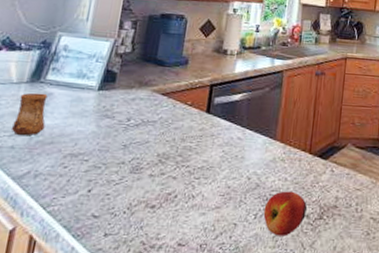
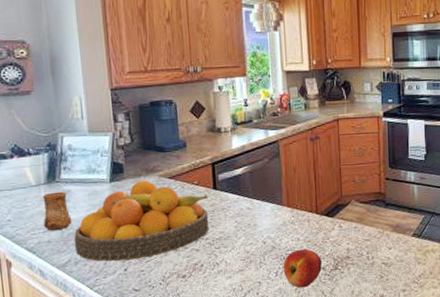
fruit bowl: none [38,93,199,181] -> present [74,180,209,262]

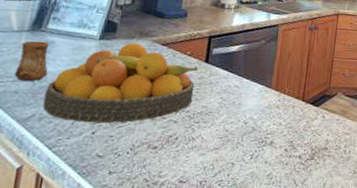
apple: present [283,249,322,288] -> none [259,134,299,175]

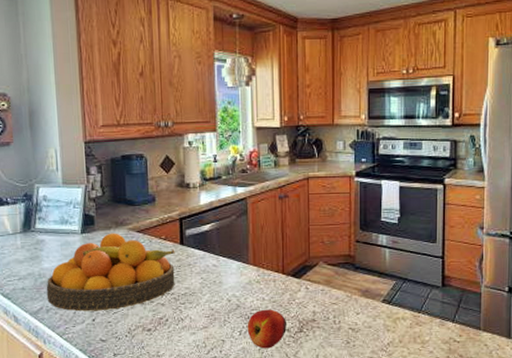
cup: present [13,40,49,82] -> none [18,241,45,279]
apple: none [259,134,299,175] -> present [247,309,286,349]

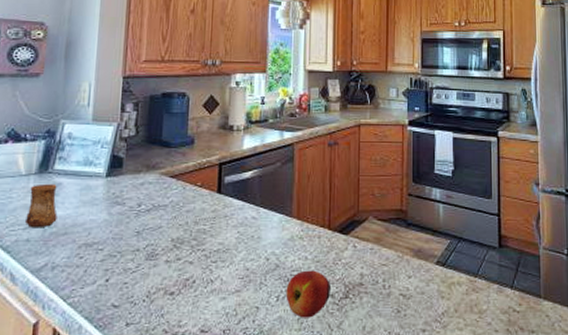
cup: none [18,241,45,279] -> present [24,183,58,228]
fruit bowl: present [46,233,175,311] -> none [54,177,211,270]

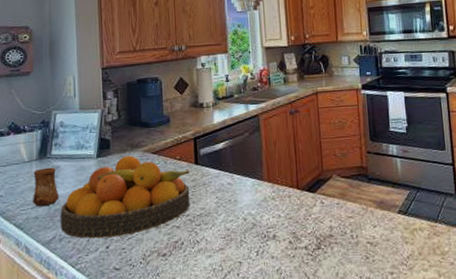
fruit bowl: none [54,177,211,270] -> present [60,155,190,239]
apple: present [286,270,330,318] -> none [264,226,304,269]

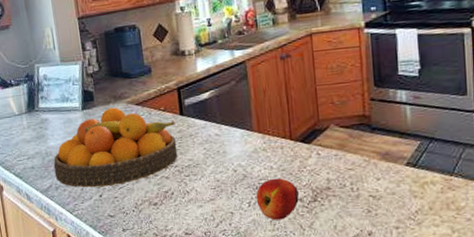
cup: present [32,167,59,207] -> none [24,120,51,158]
apple: none [264,226,304,269] -> present [256,178,299,220]

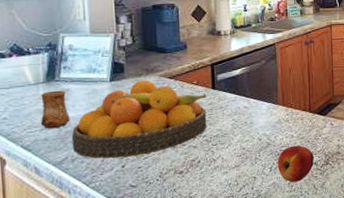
cup: none [24,120,51,158] -> present [40,90,70,129]

